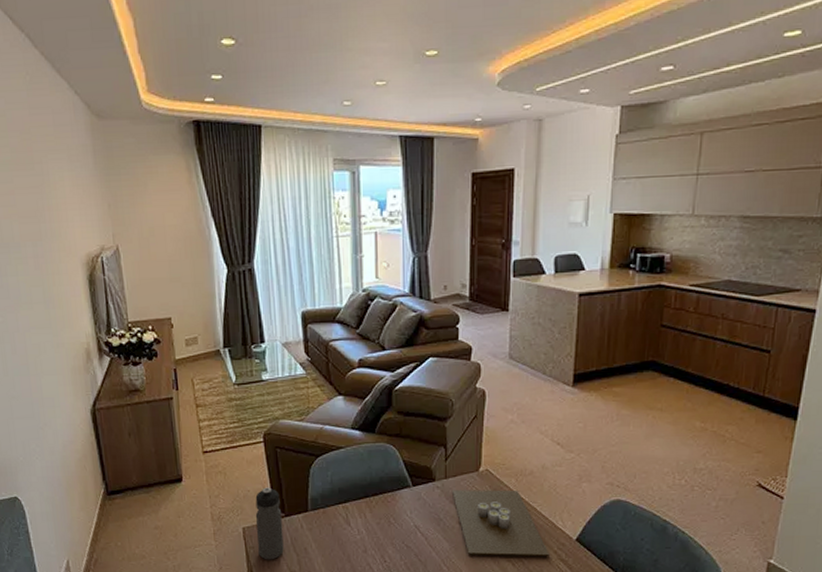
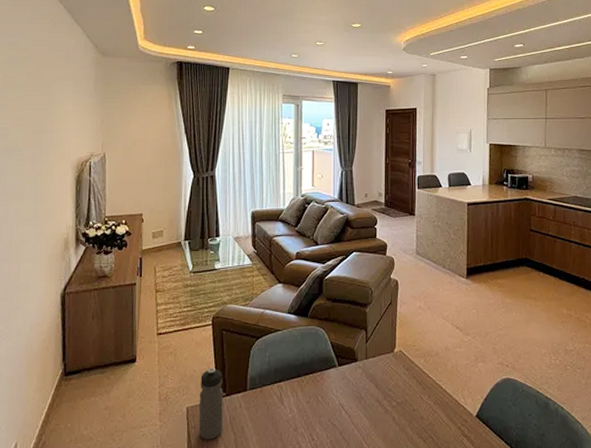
candle: present [451,490,549,556] -> none [371,369,455,433]

